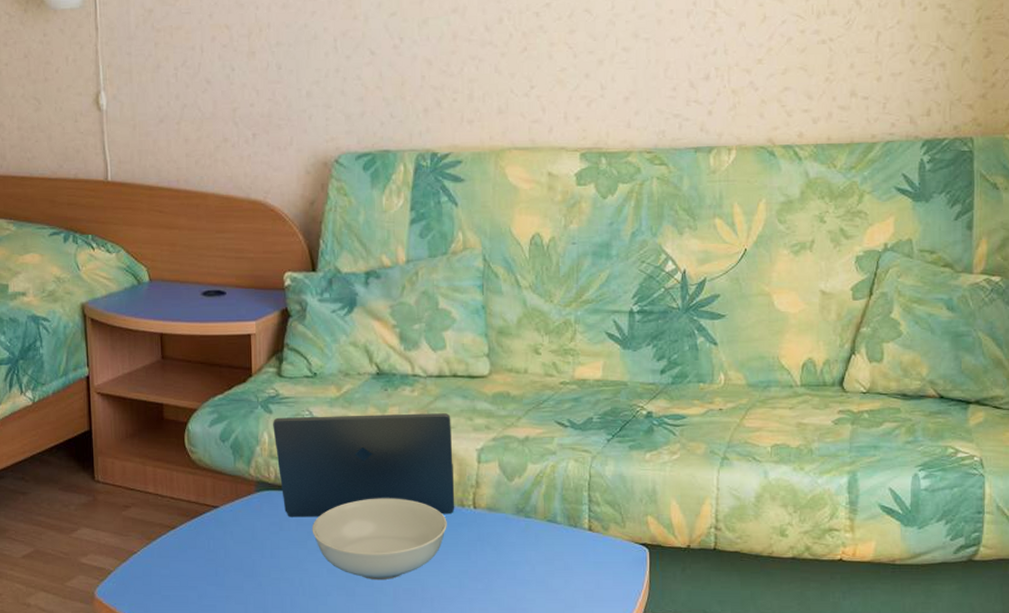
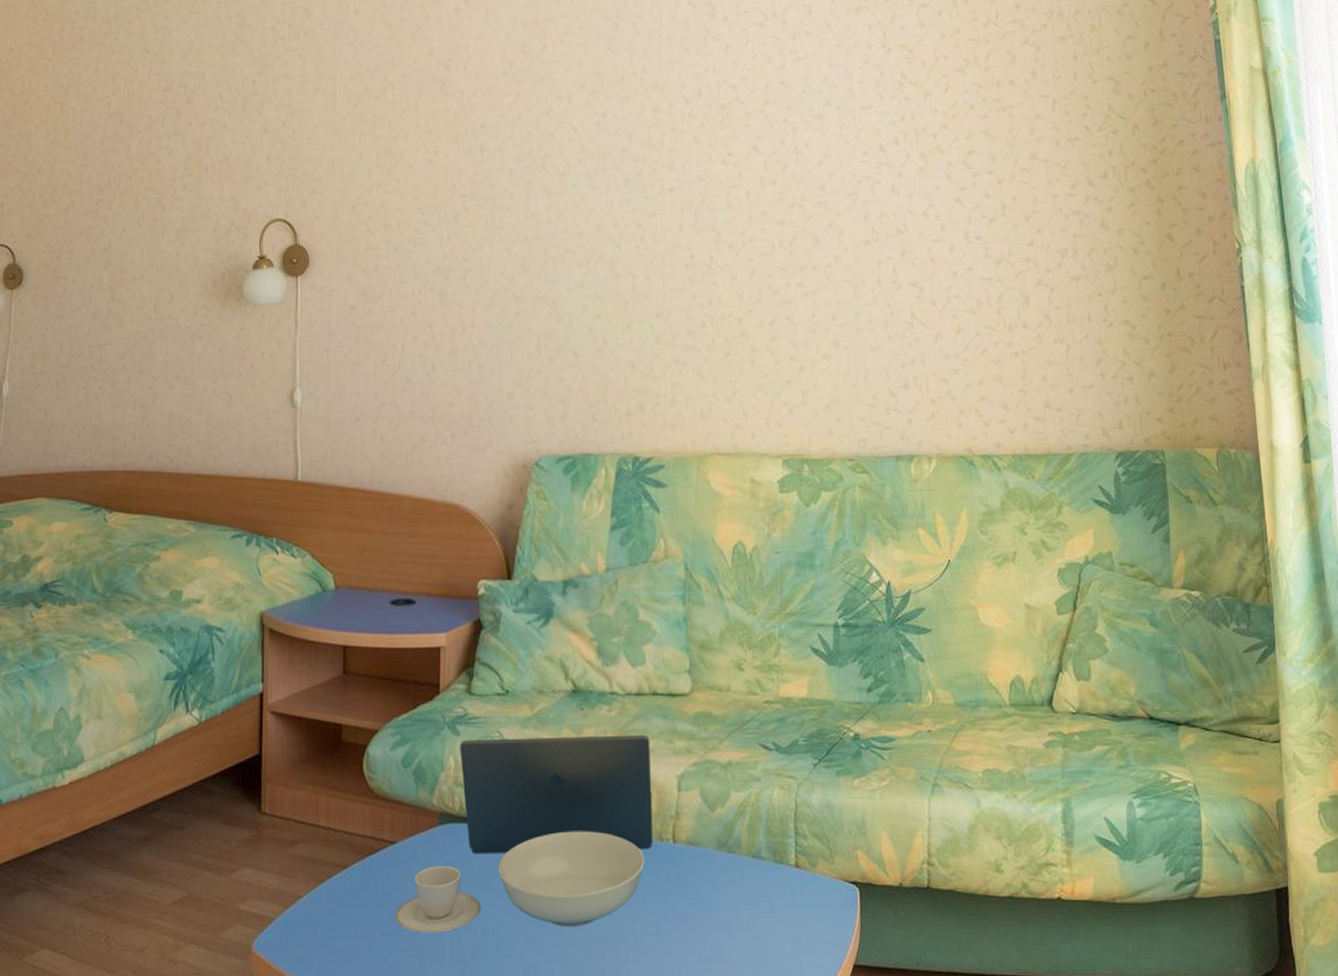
cup: none [220,526,299,584] -> present [395,865,482,933]

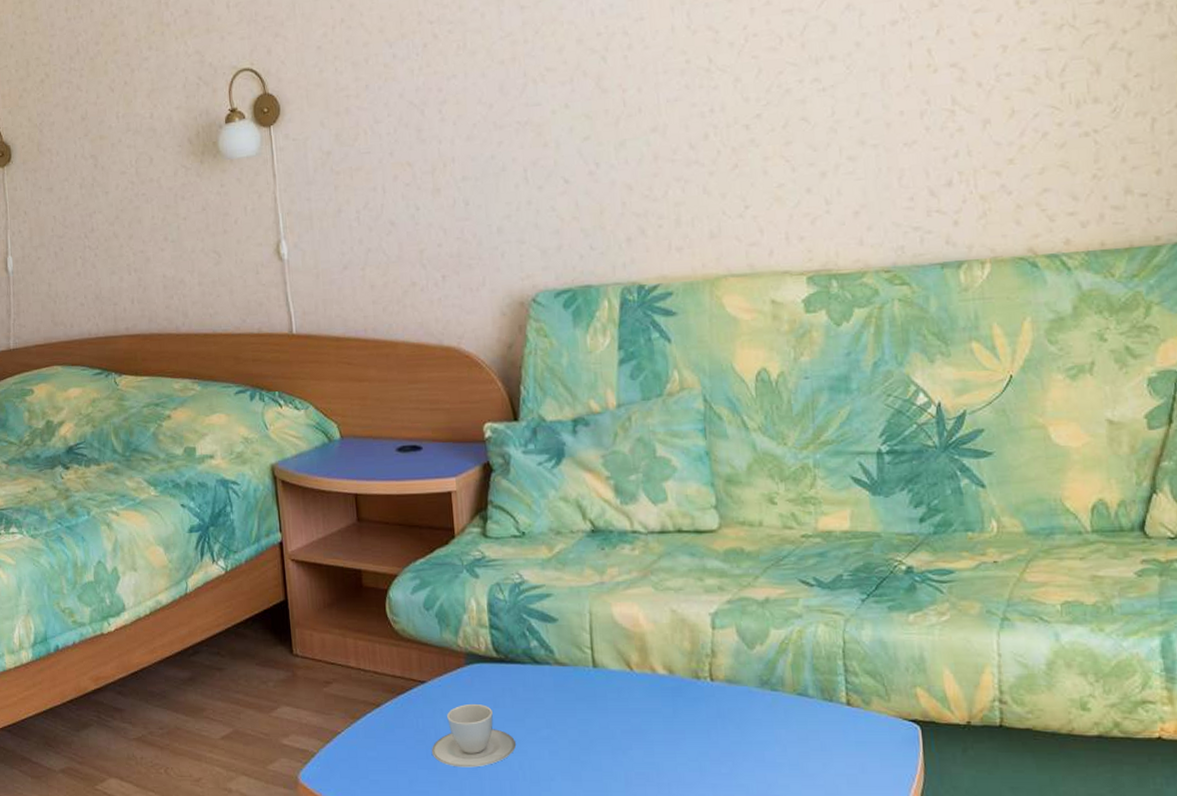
laptop: present [460,735,653,854] -> none [480,573,689,693]
bowl: present [498,831,645,927] -> none [529,670,682,764]

